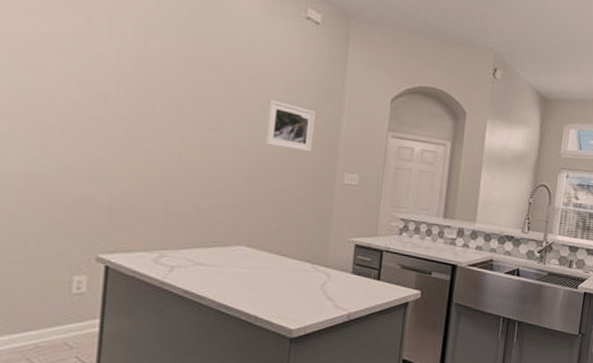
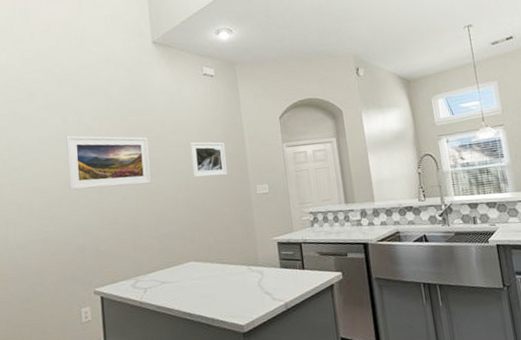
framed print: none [81,42,212,138] -> present [66,135,152,191]

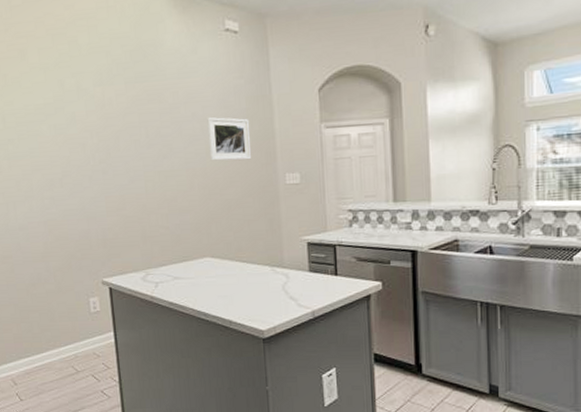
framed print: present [66,135,152,191] -> none [64,103,162,169]

